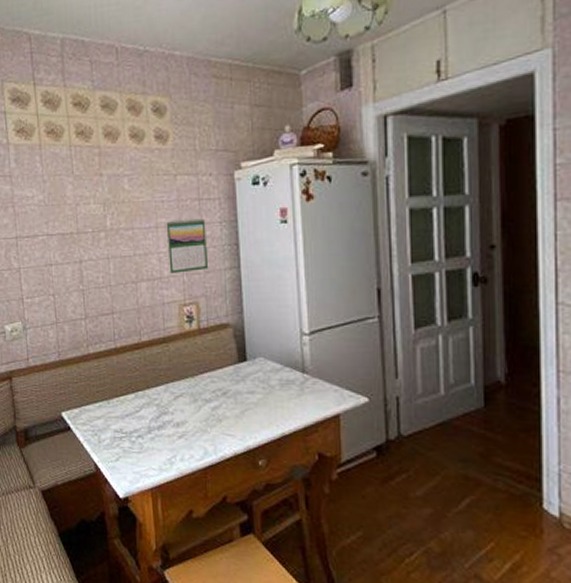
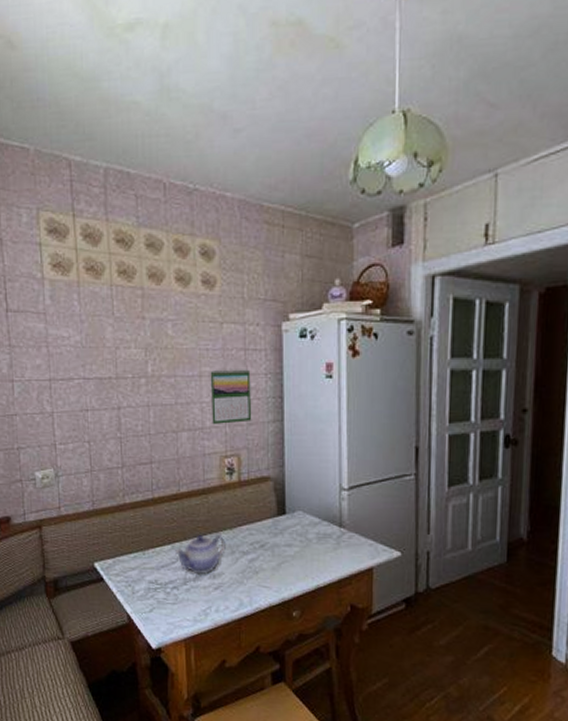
teapot: none [139,383,189,422] -> present [175,535,227,574]

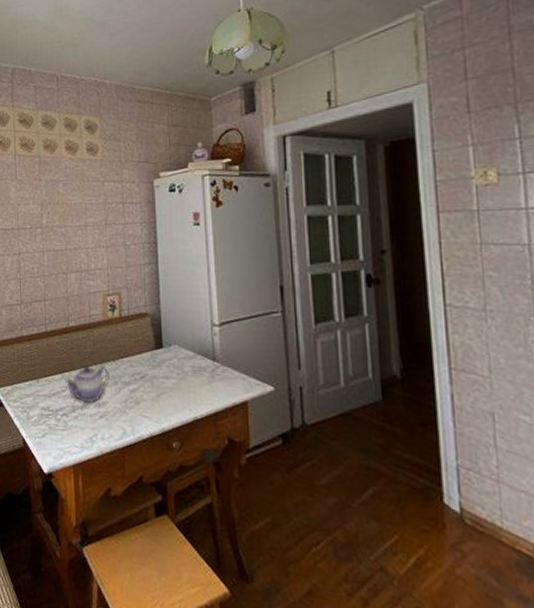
calendar: present [210,369,252,425] -> none [94,219,130,268]

